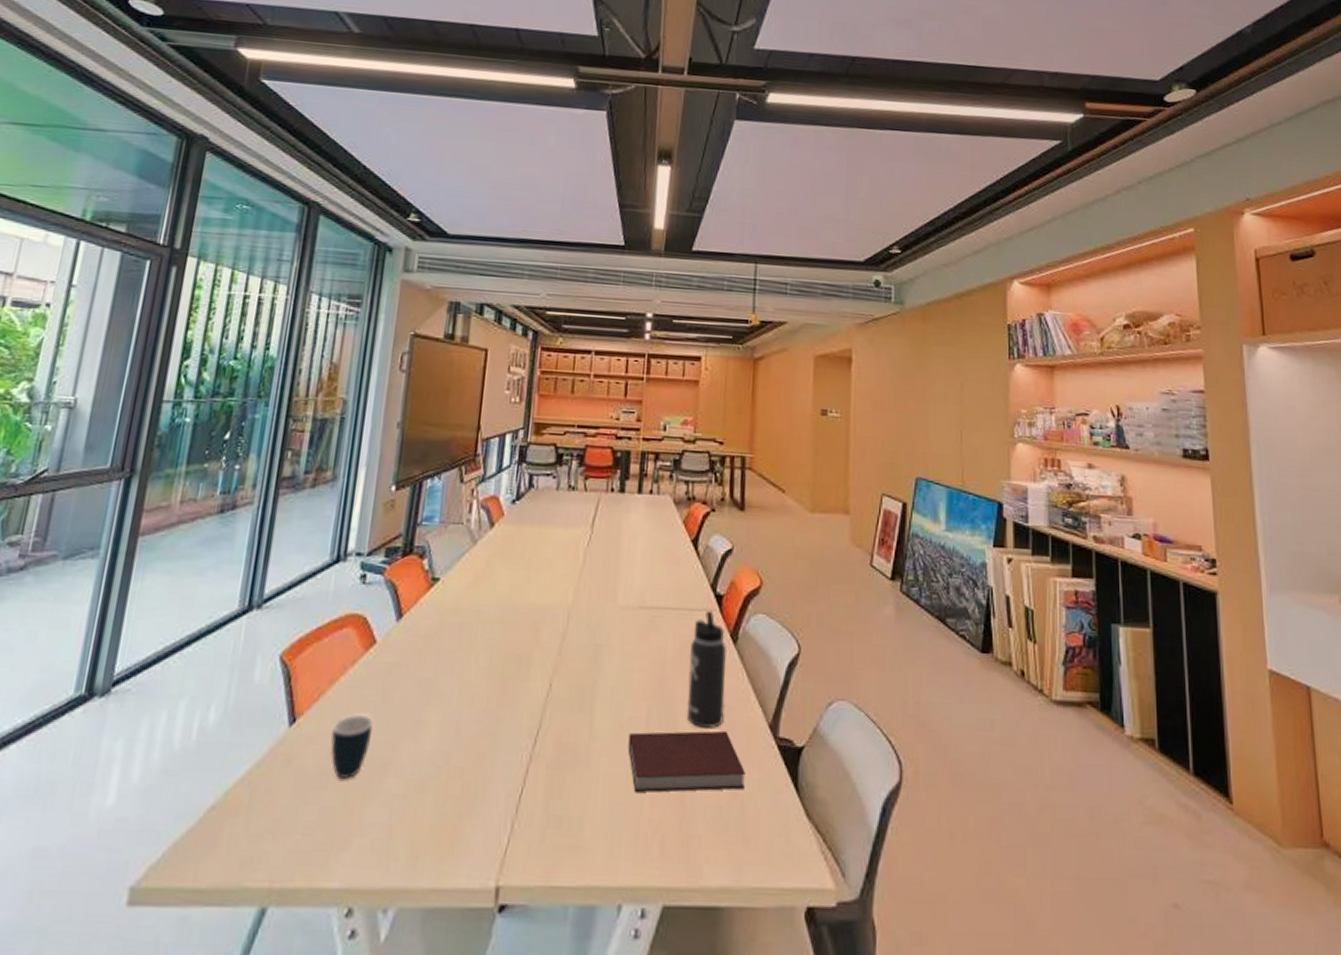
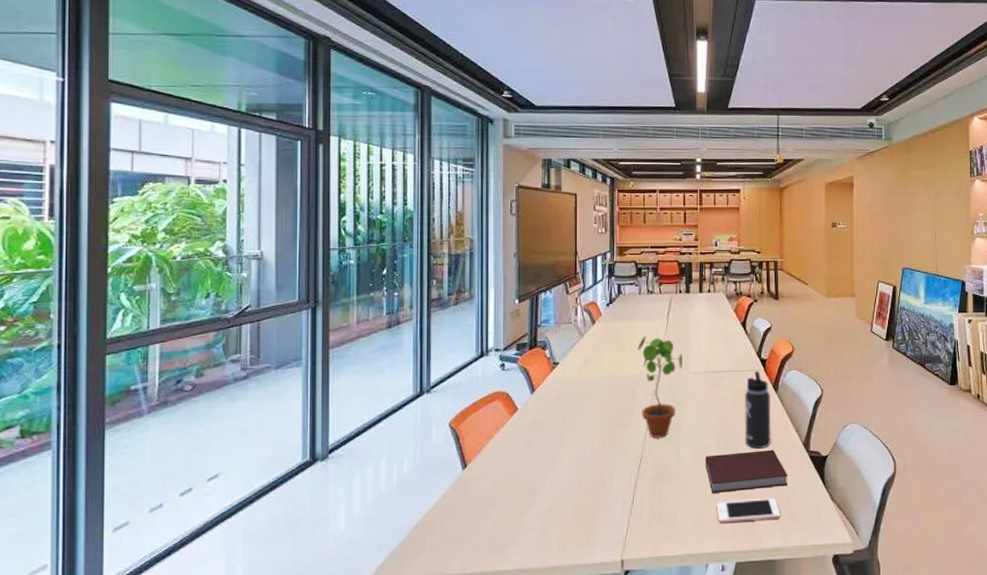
mug: present [330,715,373,779] -> none [493,459,523,501]
potted plant: none [545,549,609,700] -> present [637,336,683,438]
cell phone: none [639,806,732,841] -> present [716,498,781,523]

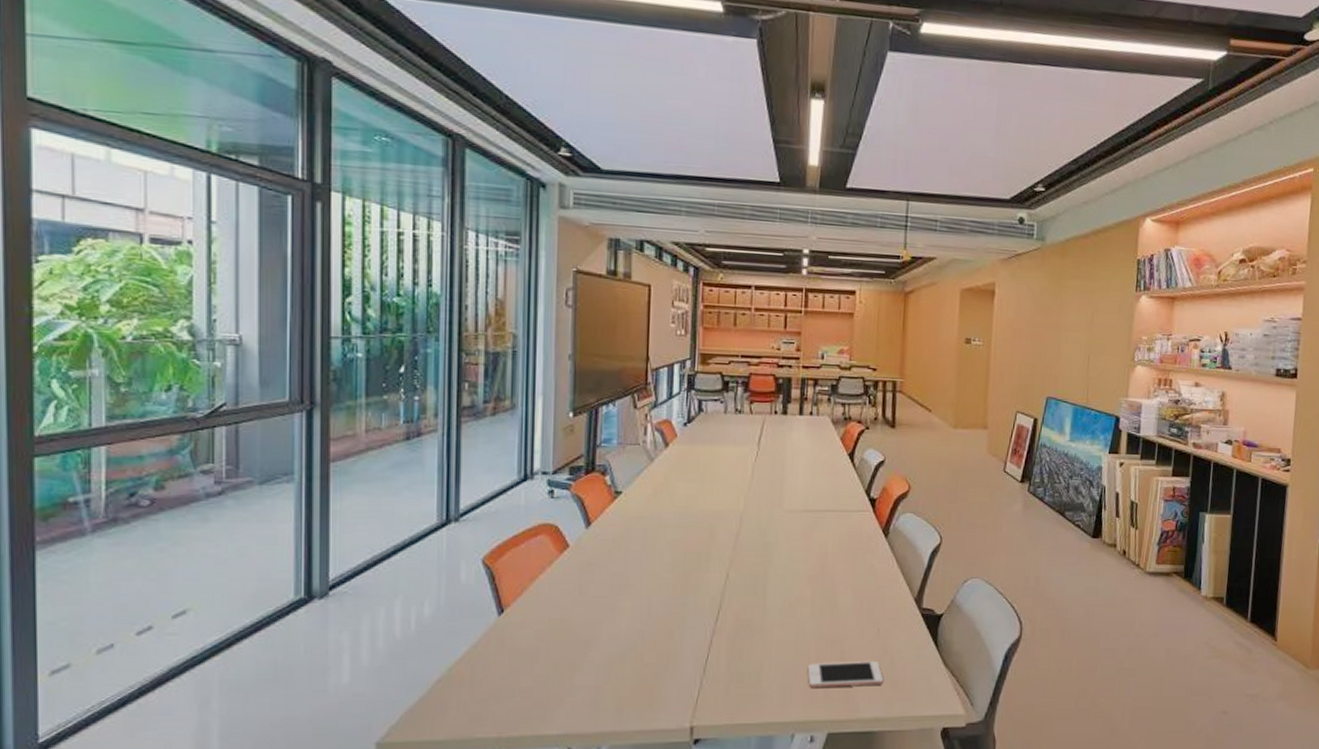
potted plant: present [637,336,683,438] -> none [720,464,775,586]
notebook: present [705,449,788,493] -> none [796,604,894,653]
thermos bottle: present [744,370,771,449] -> none [845,511,880,603]

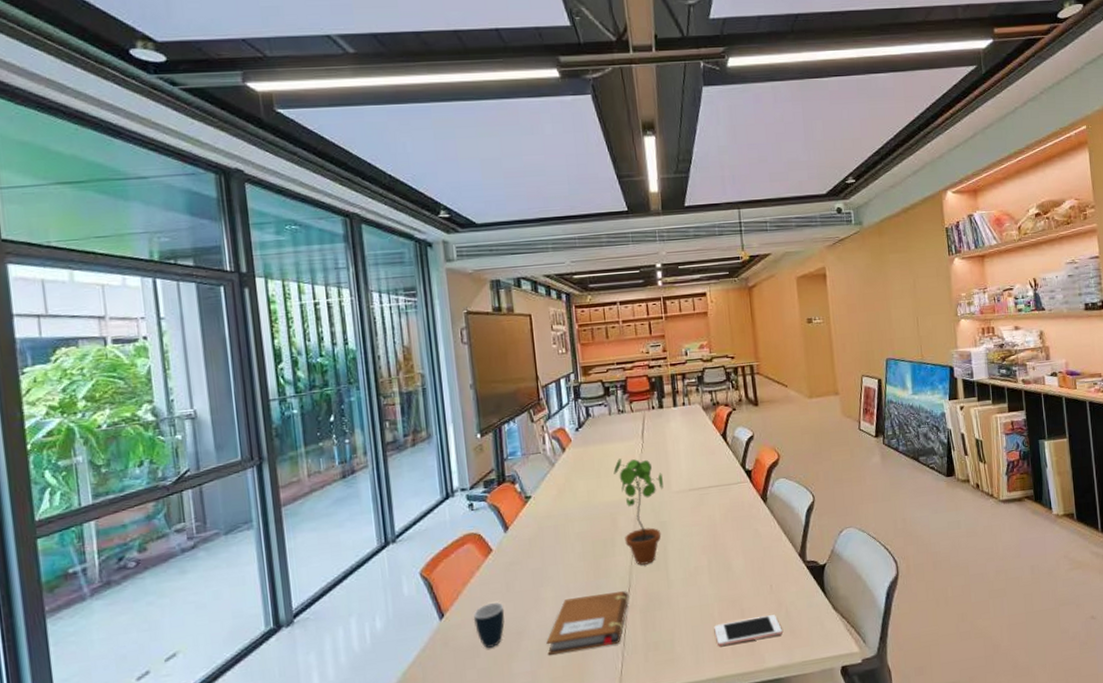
mug: none [536,605,574,654] -> present [473,602,505,648]
notebook: none [616,612,718,671] -> present [546,591,629,655]
potted plant: none [720,464,775,586] -> present [613,458,663,565]

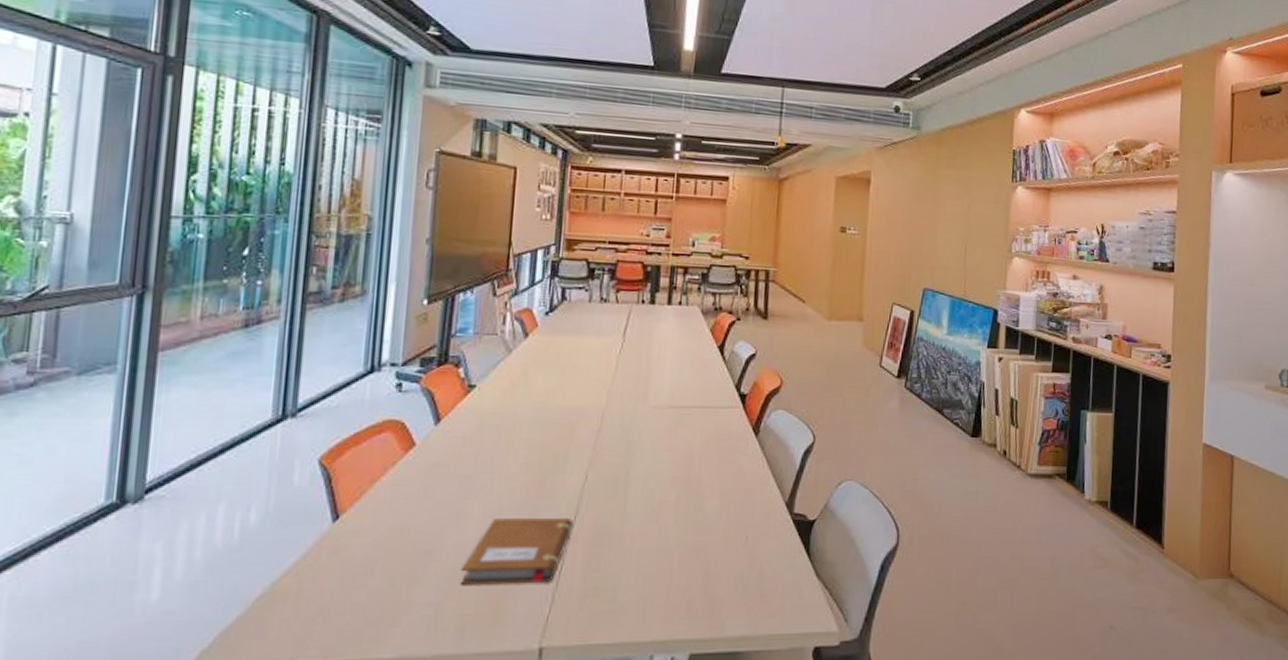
mug: present [473,602,505,648] -> none [375,511,417,565]
potted plant: present [613,458,663,565] -> none [581,356,640,489]
cell phone: present [714,615,783,646] -> none [669,573,751,602]

